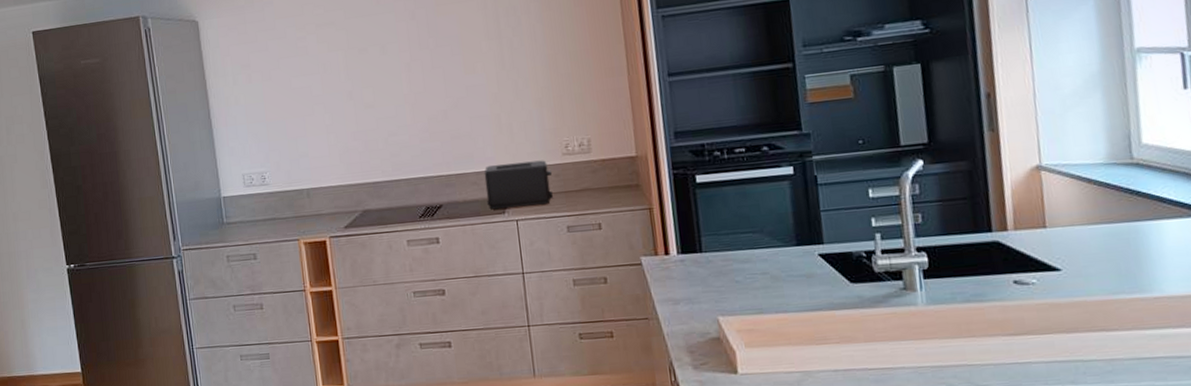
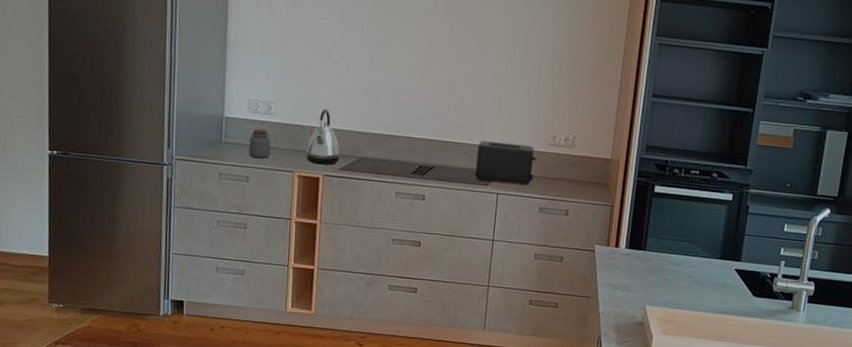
jar: none [249,201,273,233] -> present [248,128,271,158]
kettle: none [306,166,344,227] -> present [305,108,342,165]

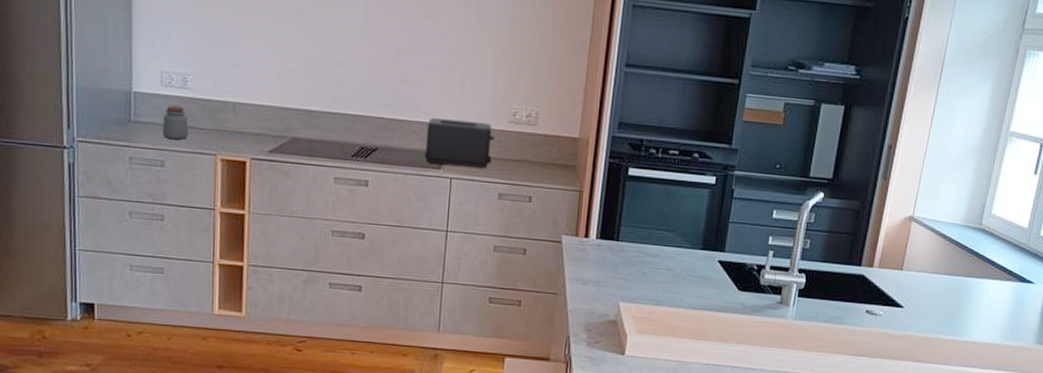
kettle: present [305,108,342,165] -> none [228,81,271,147]

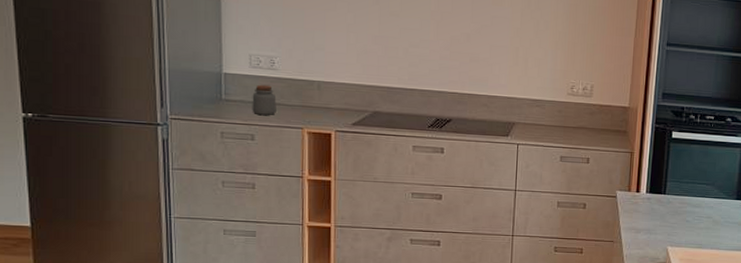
toaster: present [424,117,496,169] -> none [494,91,556,136]

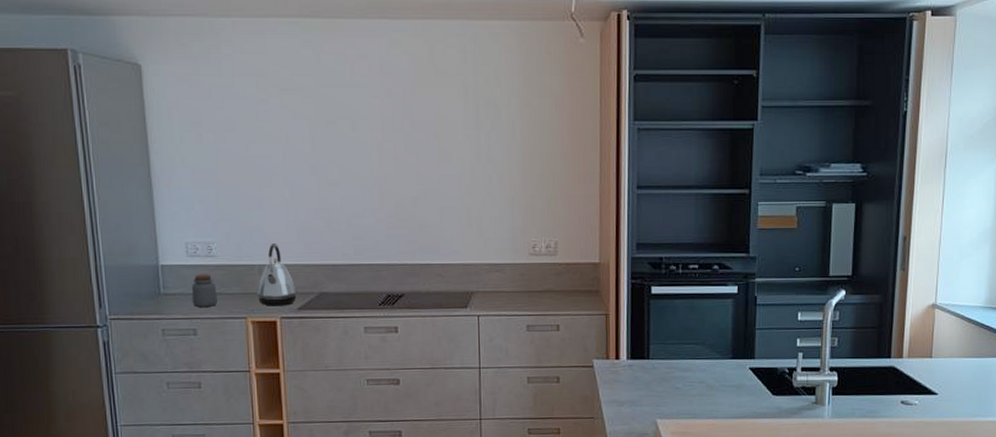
kettle: none [314,62,354,121] -> present [256,242,298,306]

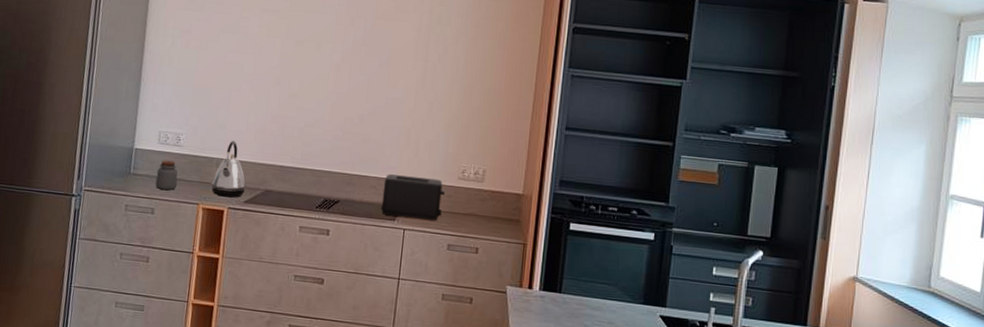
toaster: none [449,258,518,303] -> present [381,173,446,221]

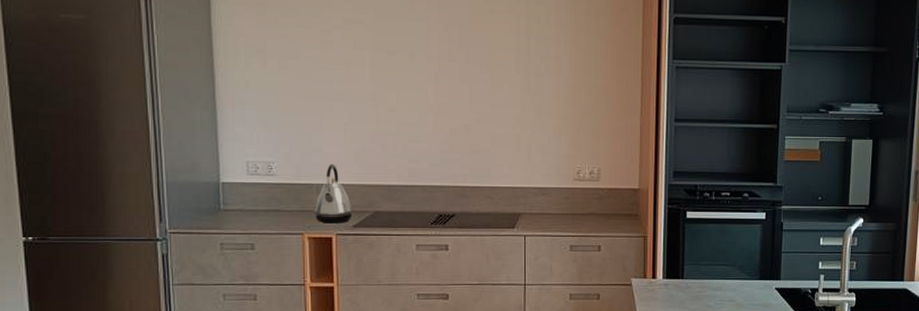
jar: present [155,160,178,190] -> none [250,191,276,223]
toaster: present [381,173,446,221] -> none [499,181,563,225]

